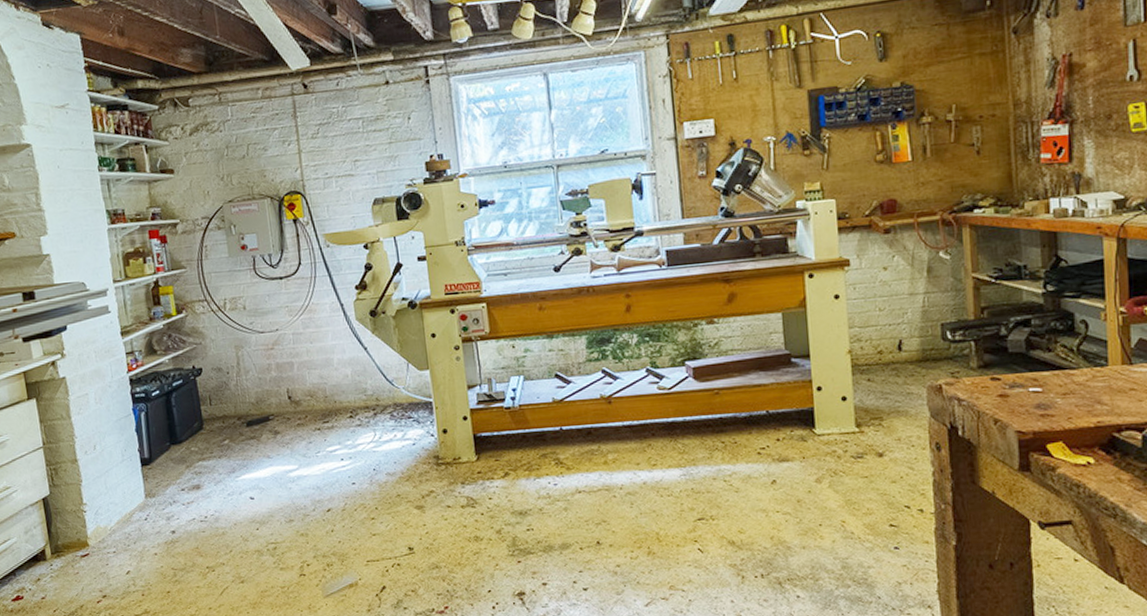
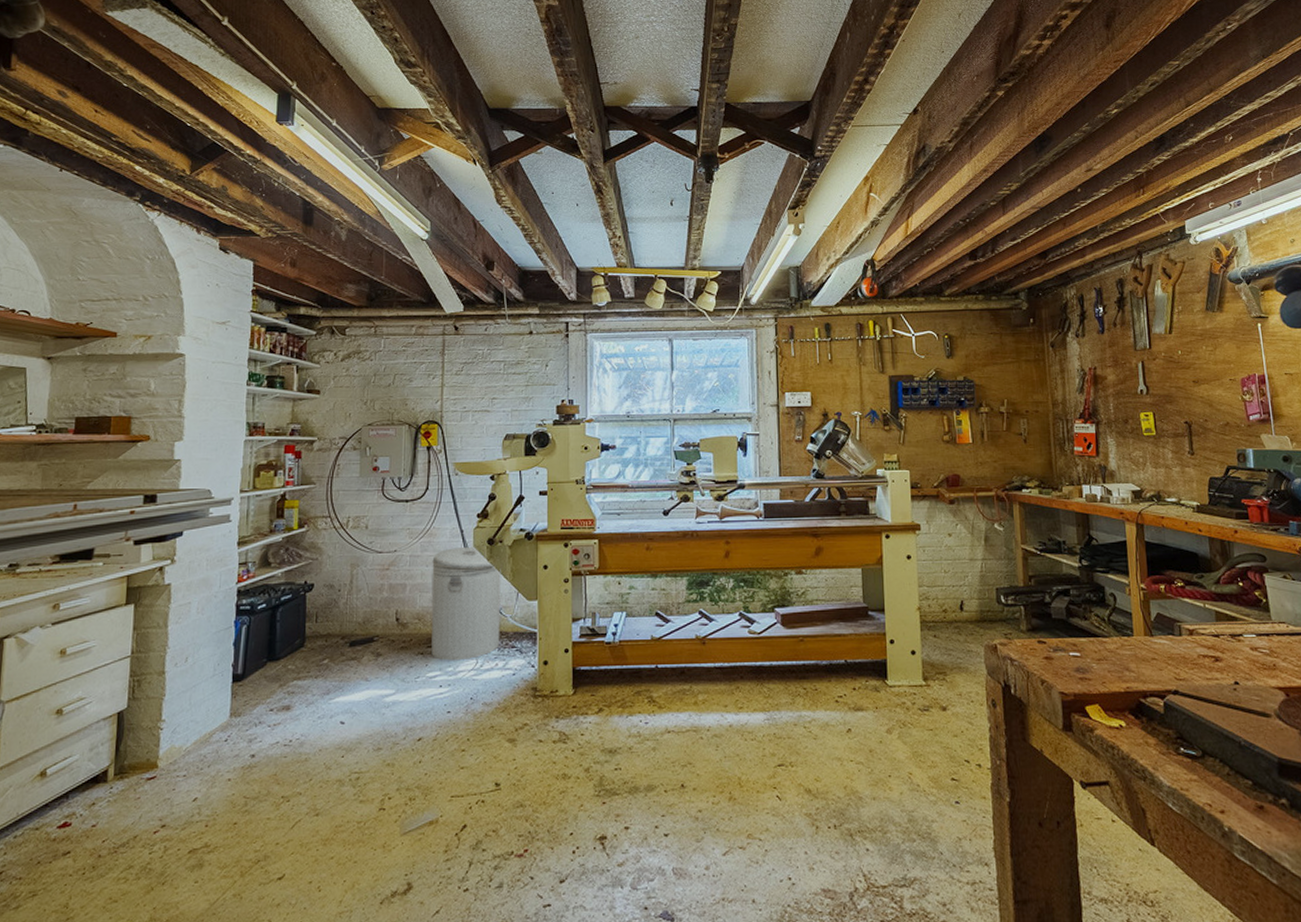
can: none [316,320,396,435] -> present [431,547,501,661]

